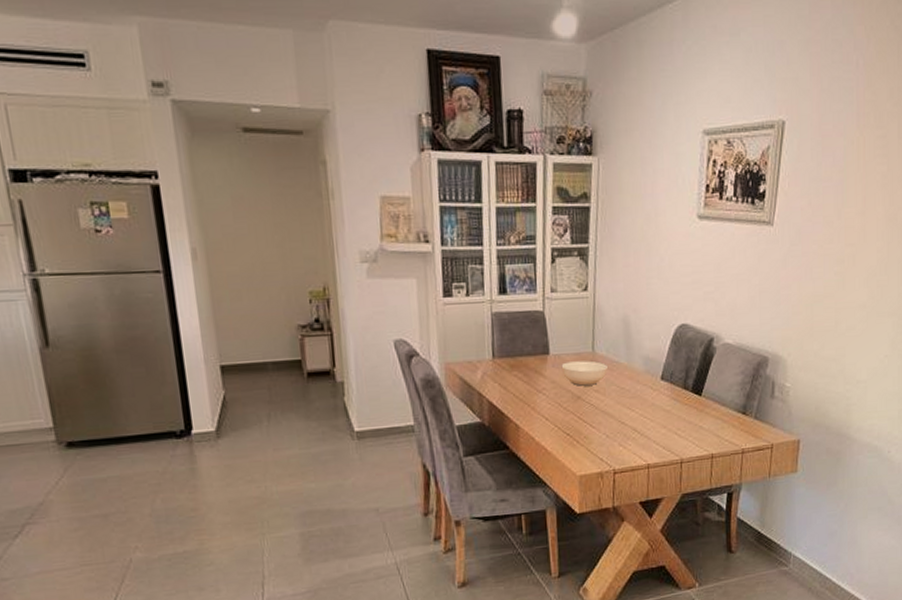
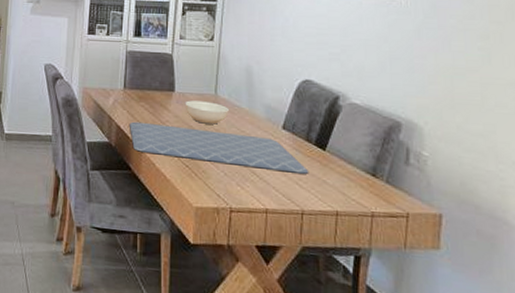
placemat: none [503,391,687,428] -> present [130,121,309,174]

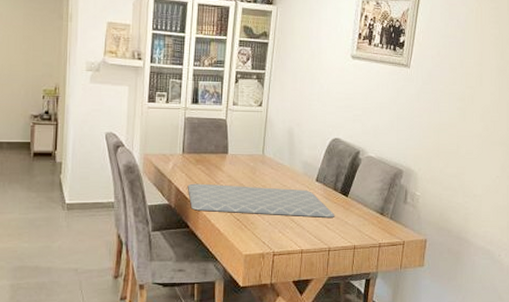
bowl: present [185,100,229,125] -> none [237,161,274,181]

